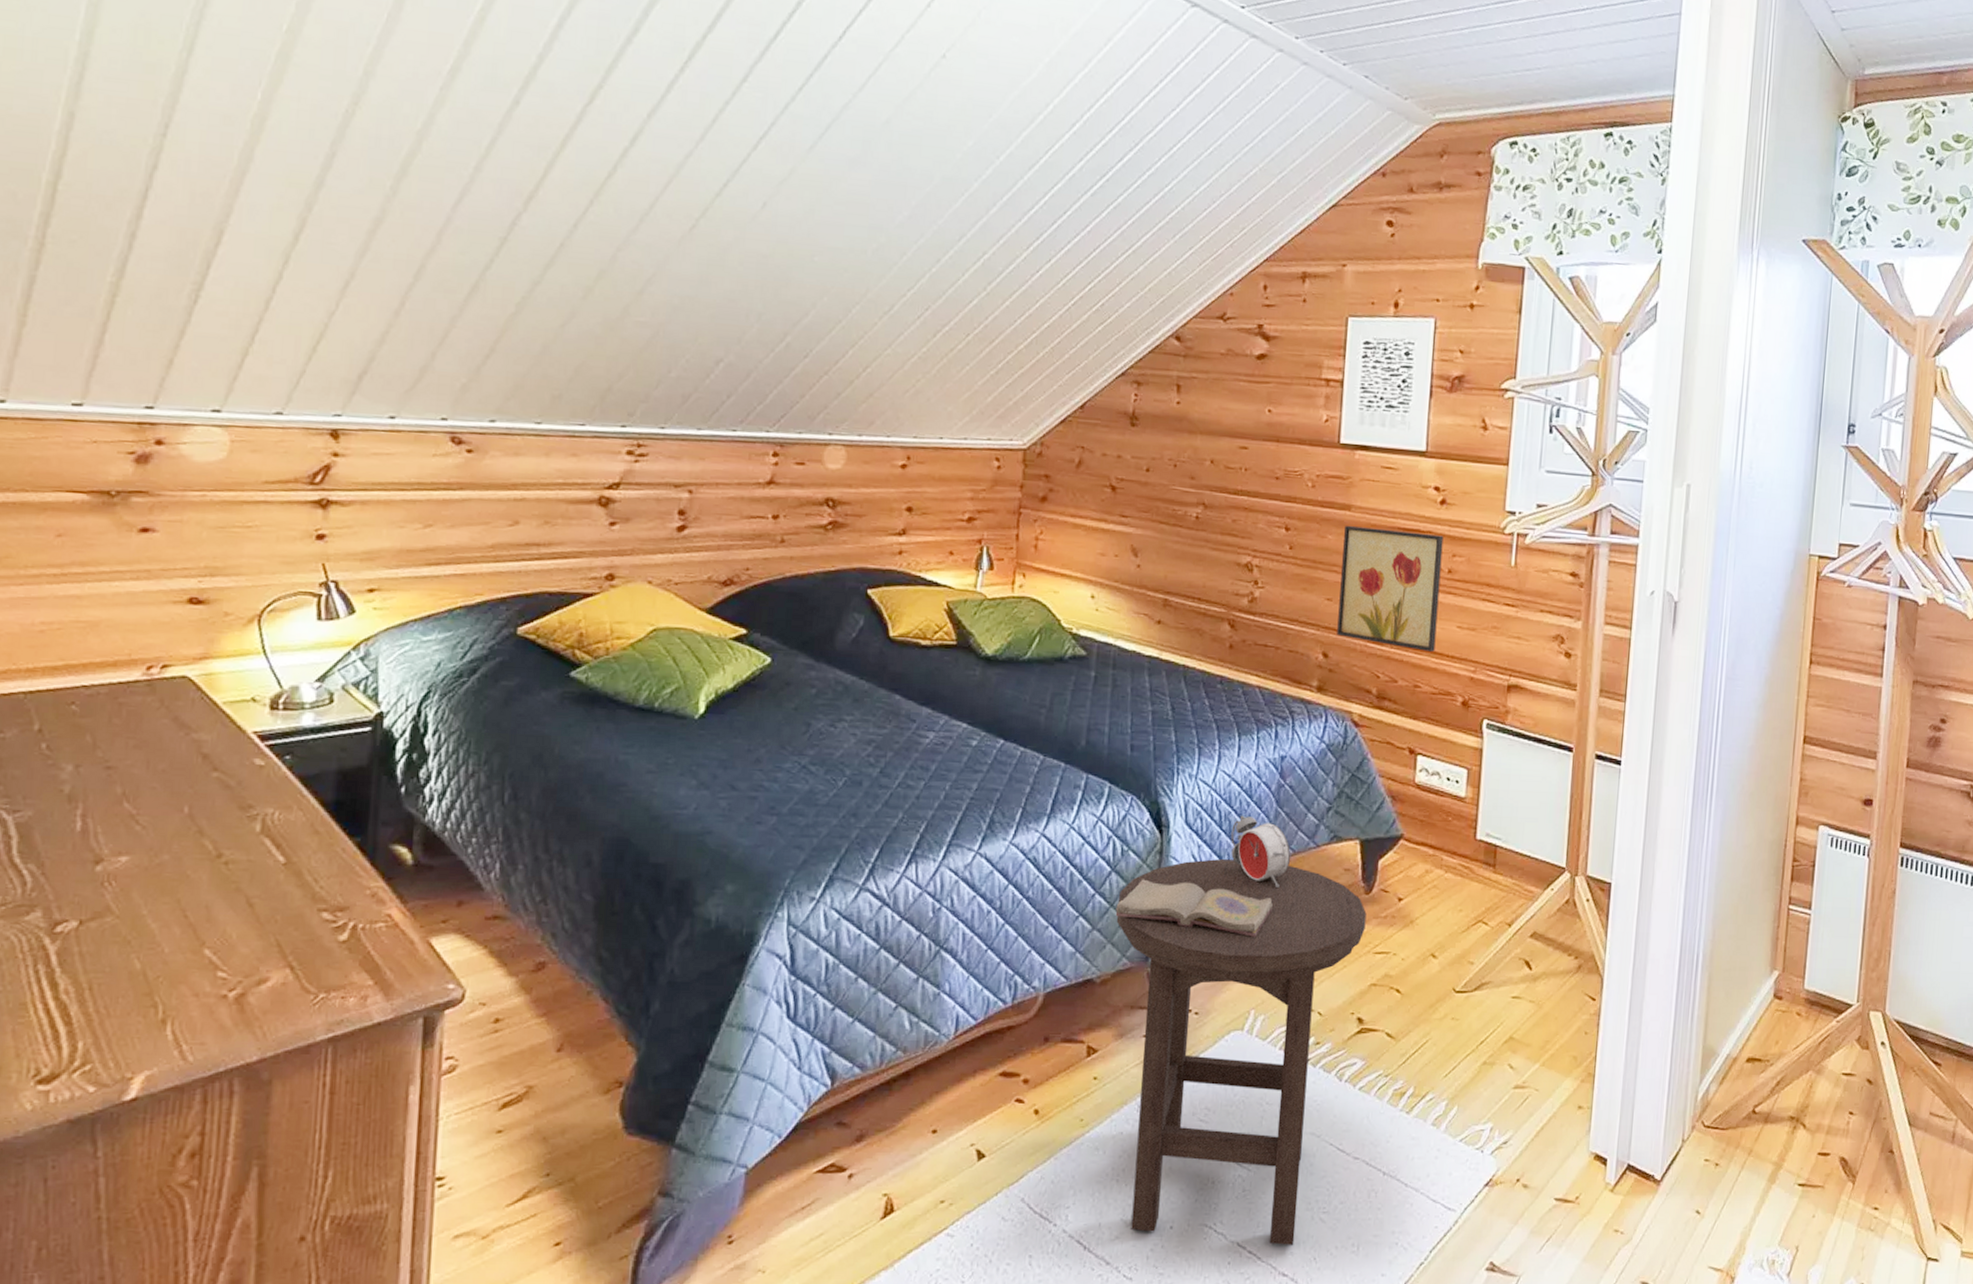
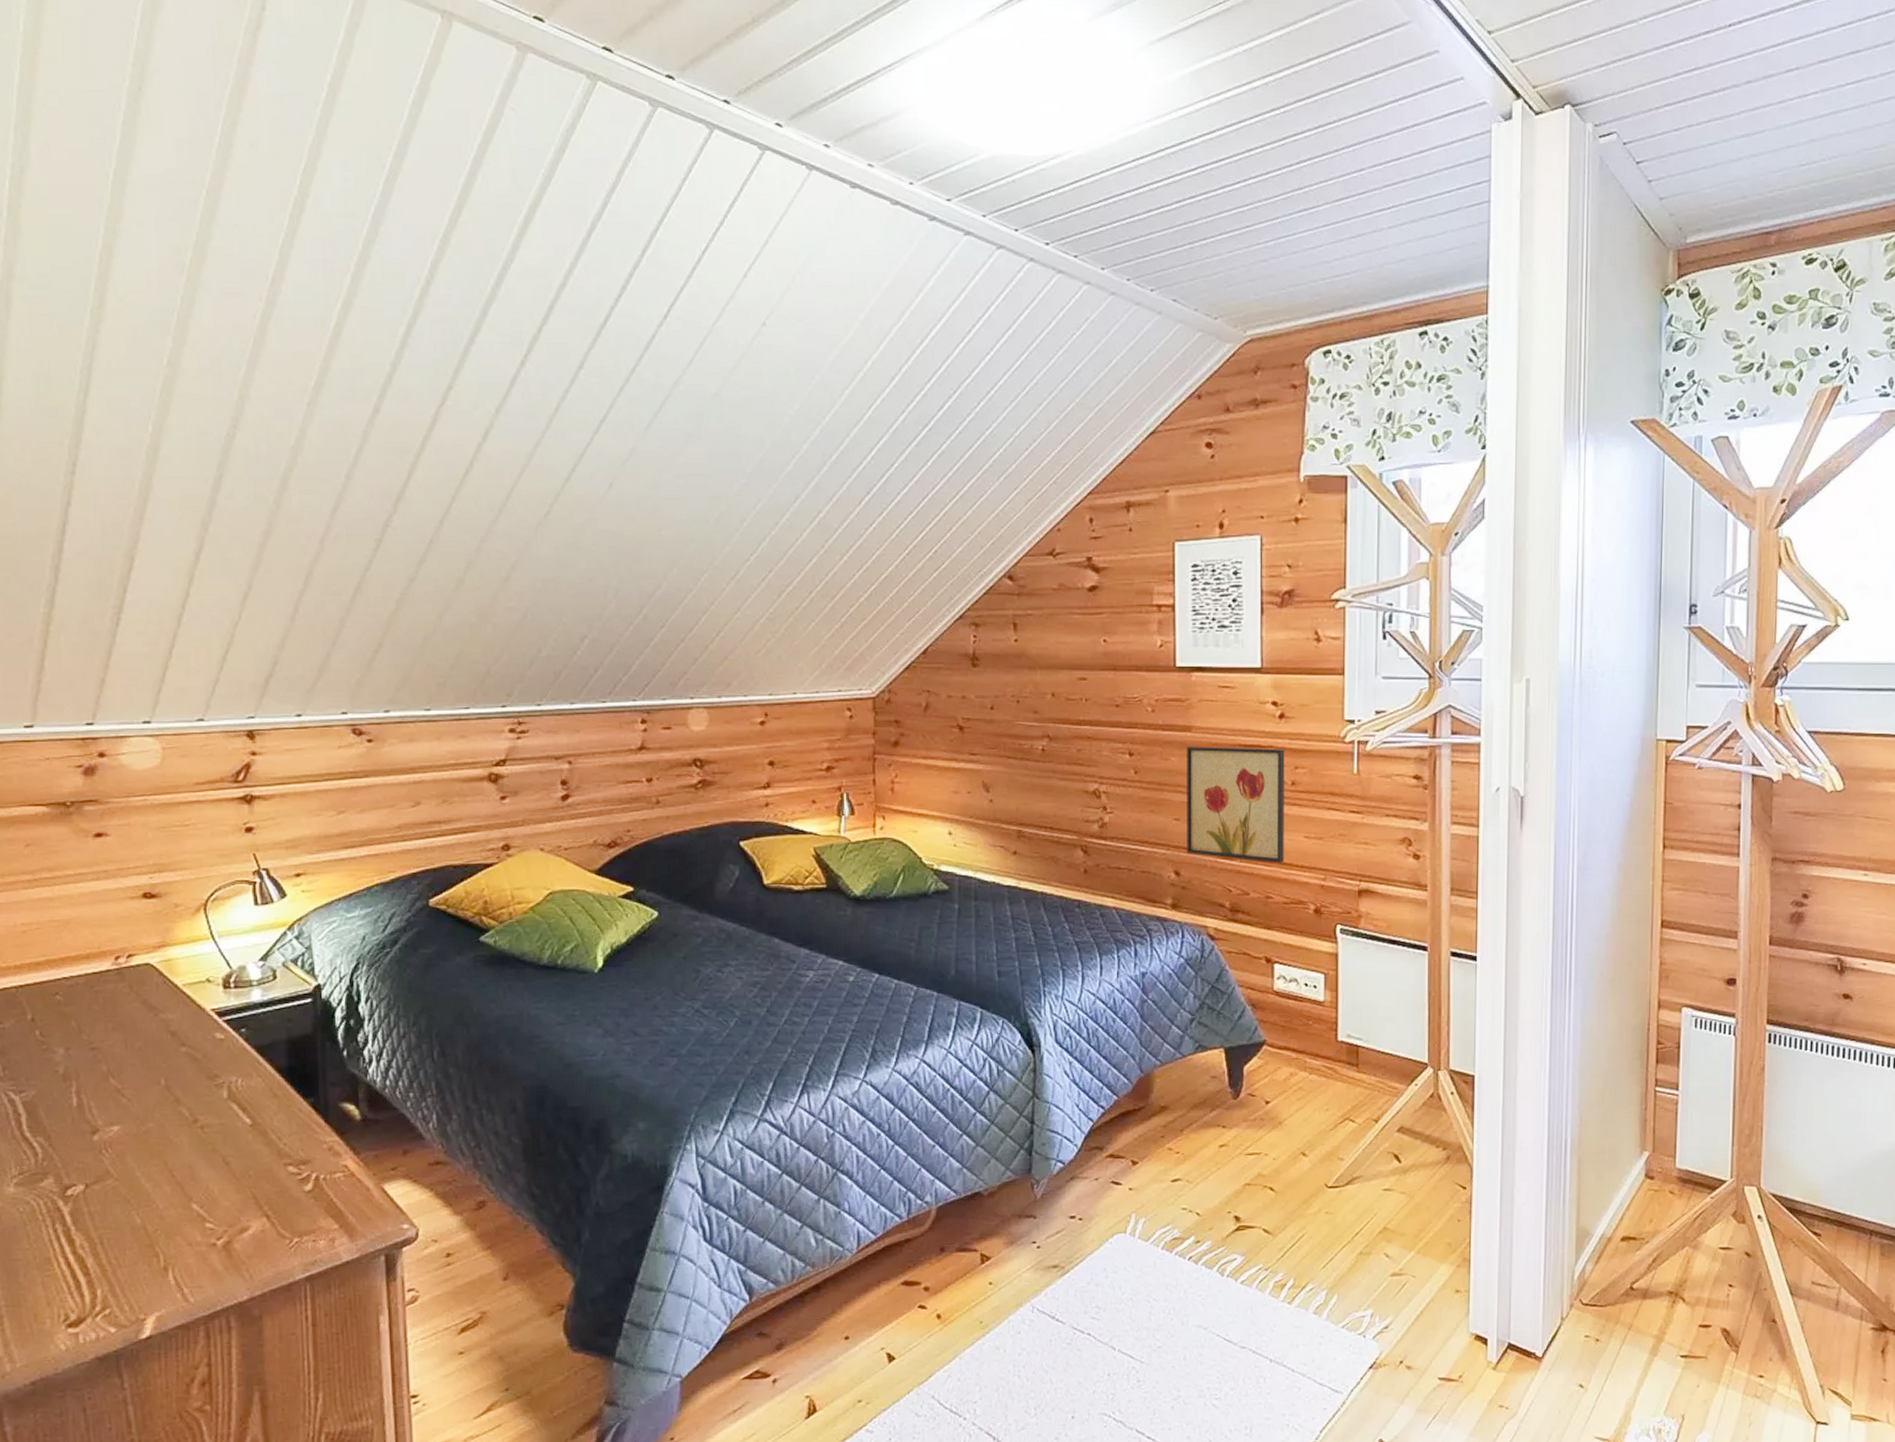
diary: present [1115,879,1273,937] -> none [996,1096,1145,1145]
stool: present [1116,859,1367,1246] -> none [998,1074,1236,1431]
alarm clock: present [1231,815,1291,889] -> none [1100,1031,1158,1099]

